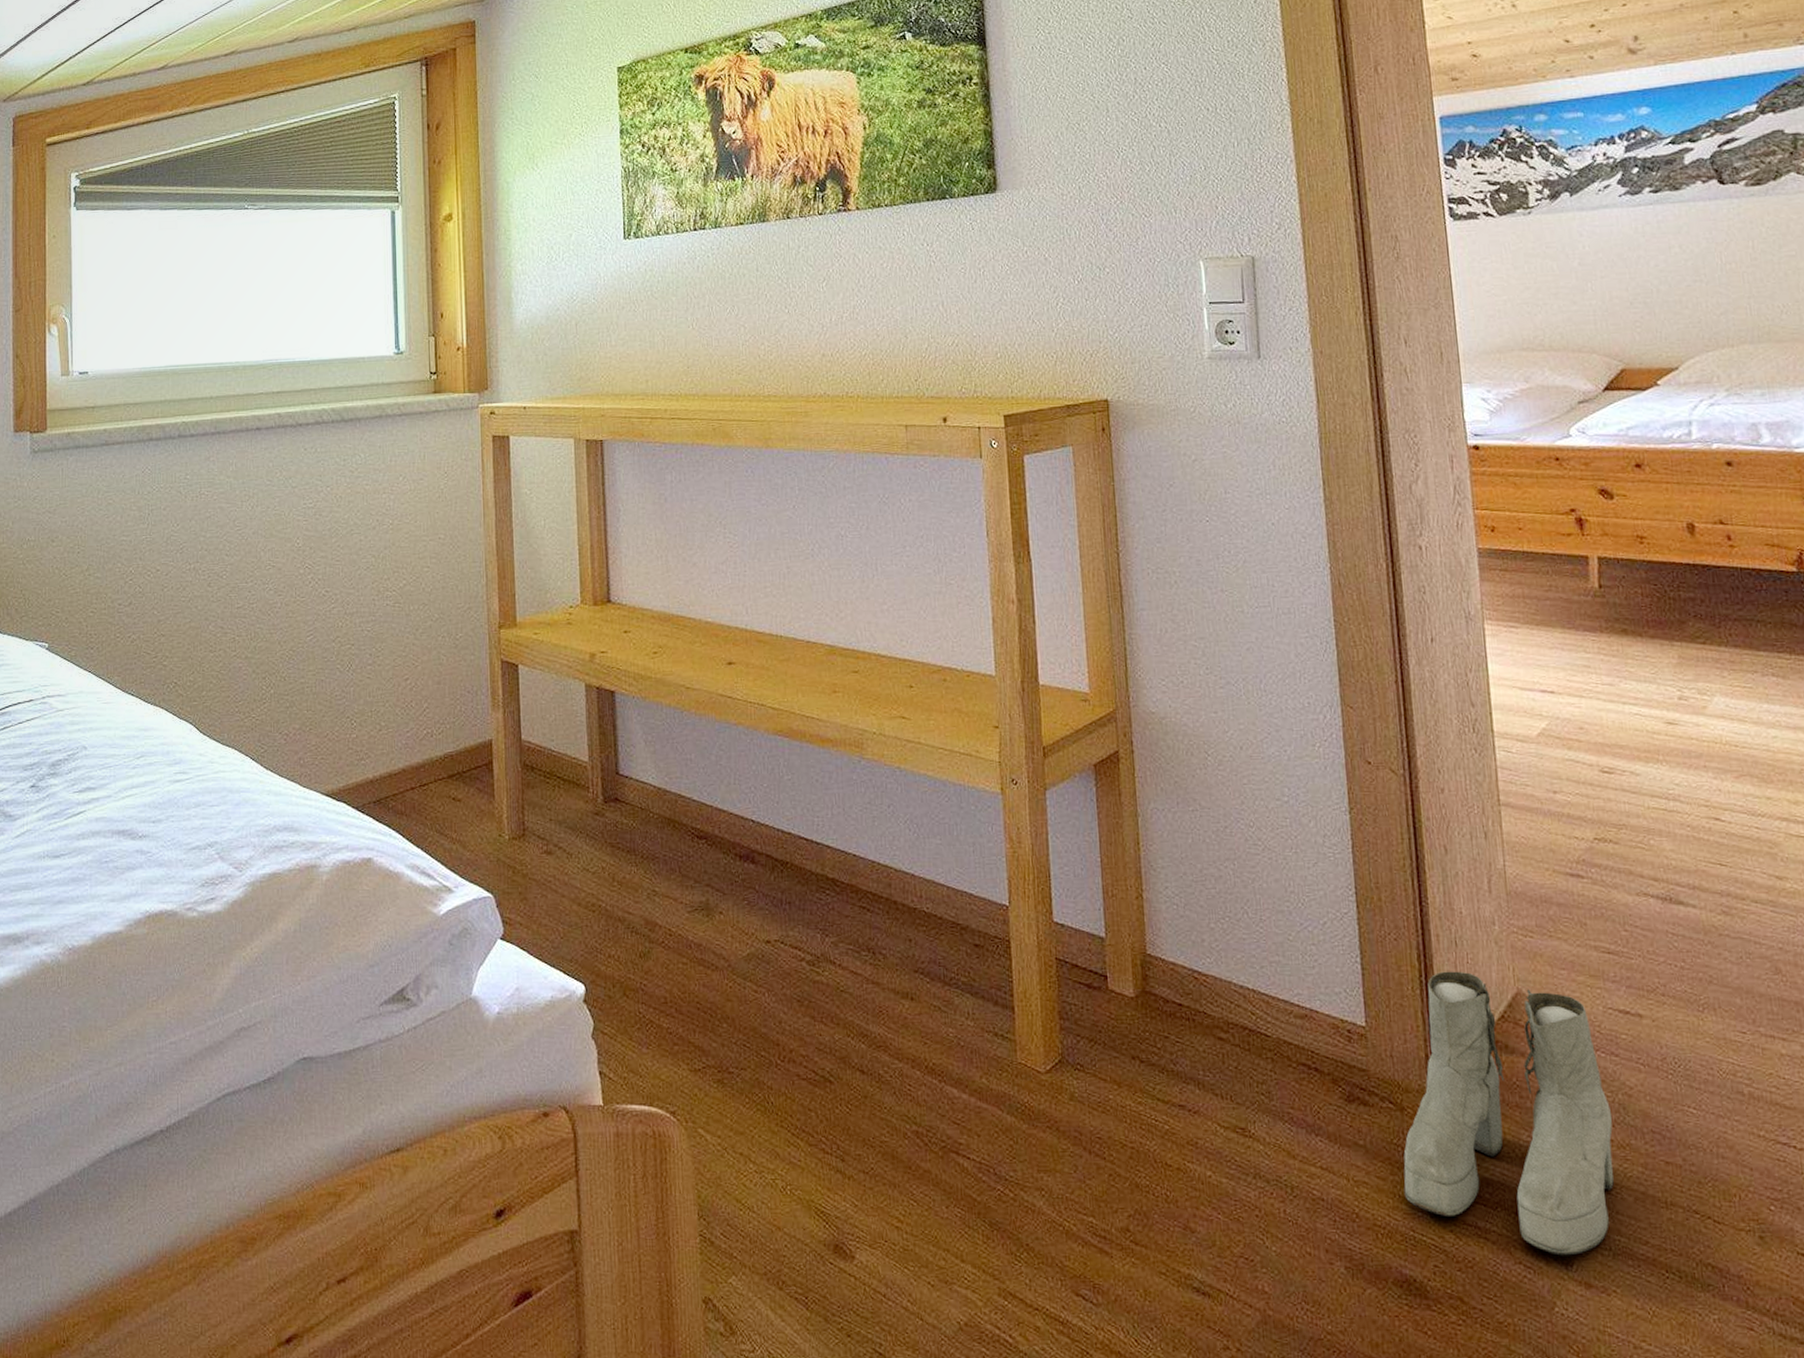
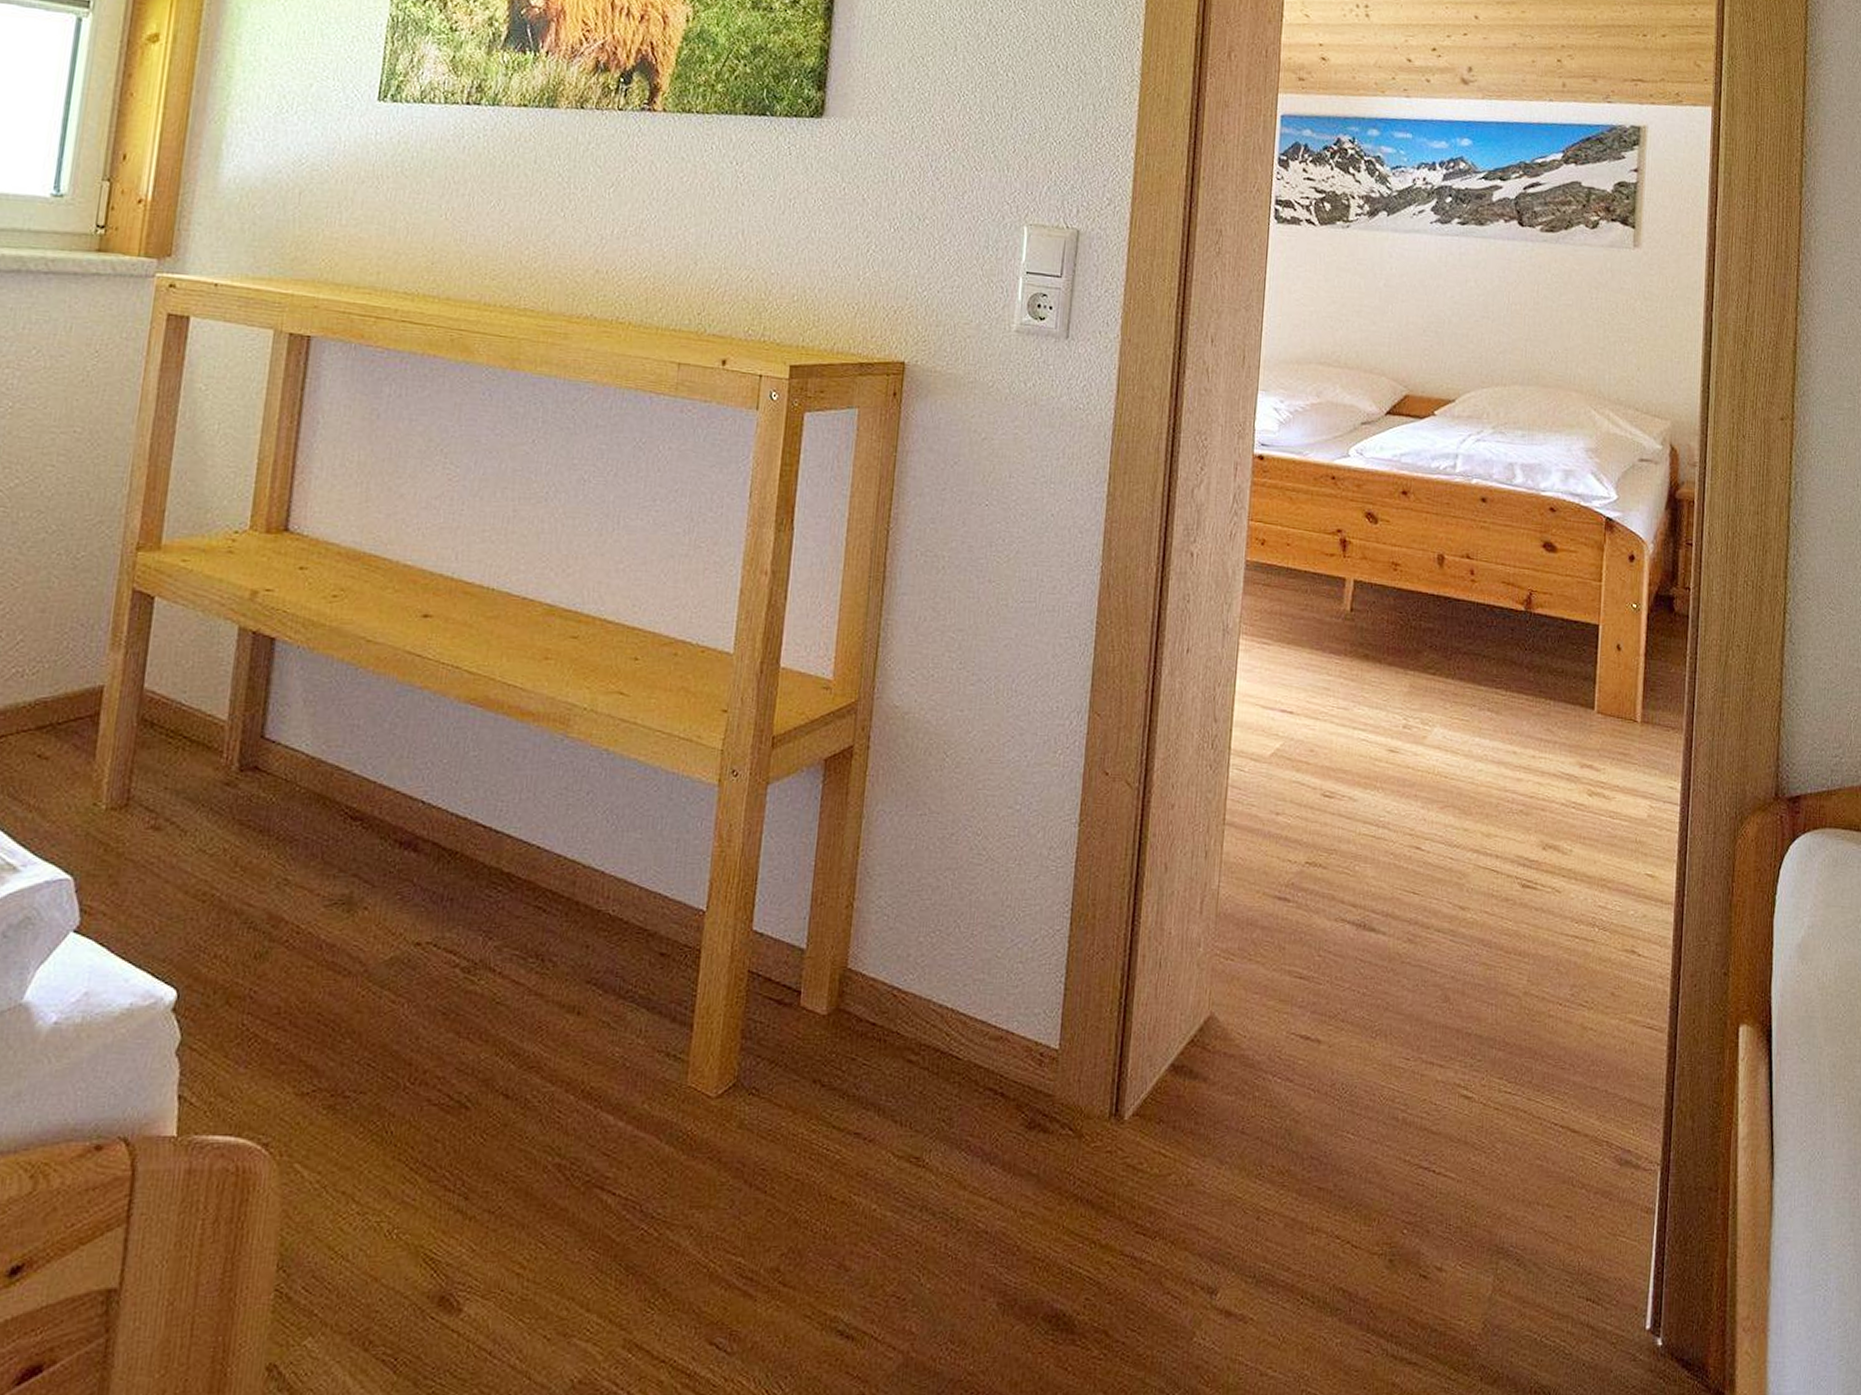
boots: present [1403,971,1614,1256] -> none [1068,993,1277,1285]

